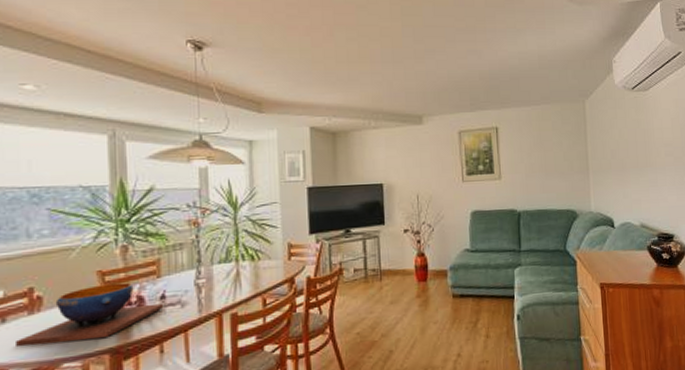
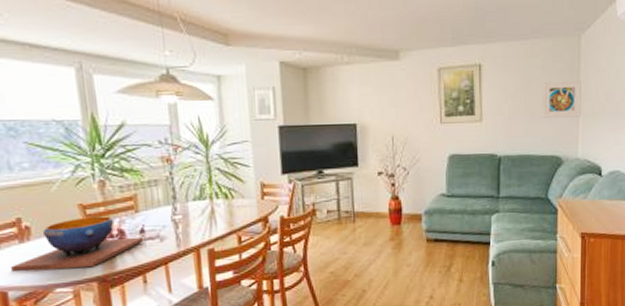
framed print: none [554,140,591,175] -> present [542,80,583,118]

